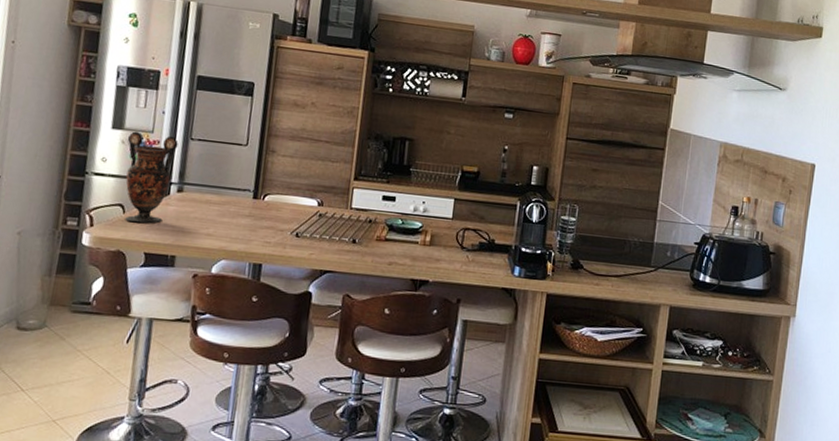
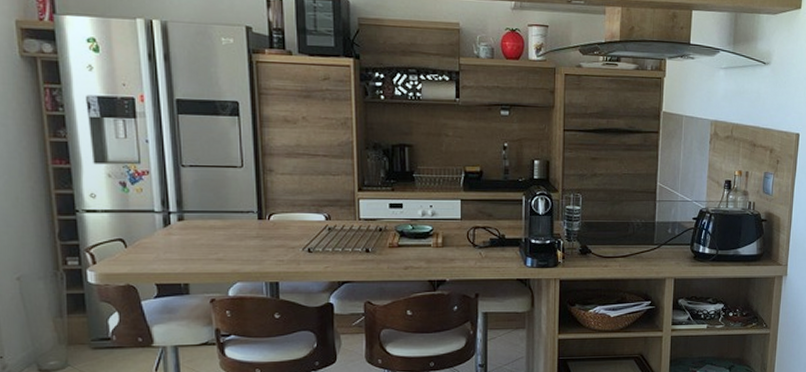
vase: present [125,131,179,224] -> none [115,163,169,256]

